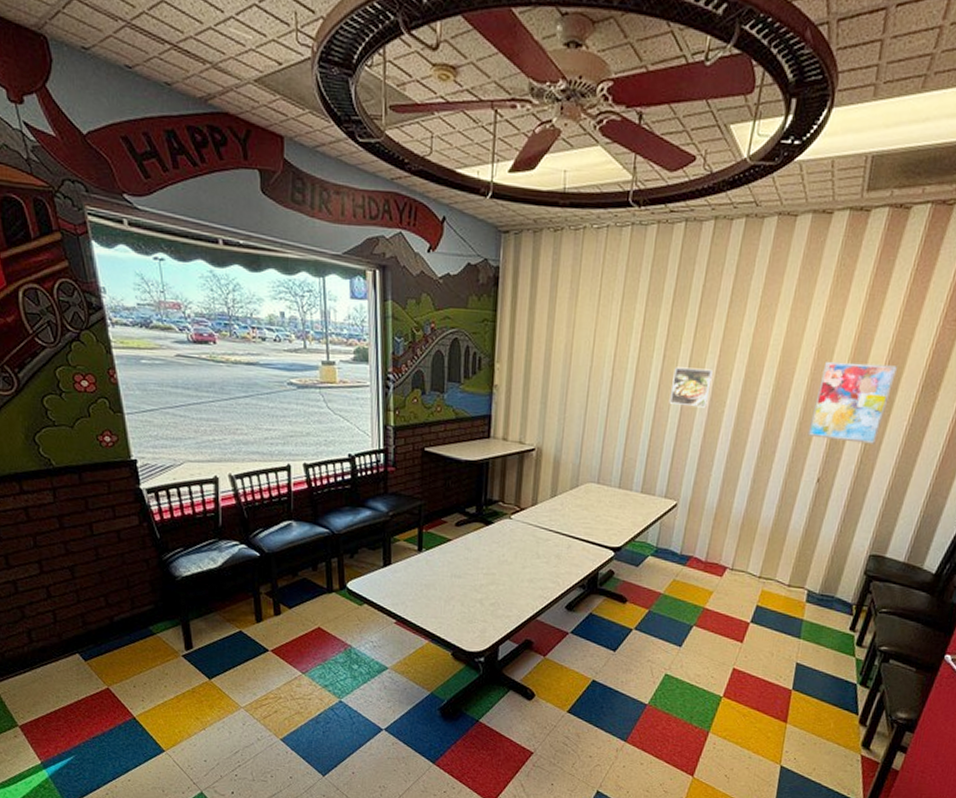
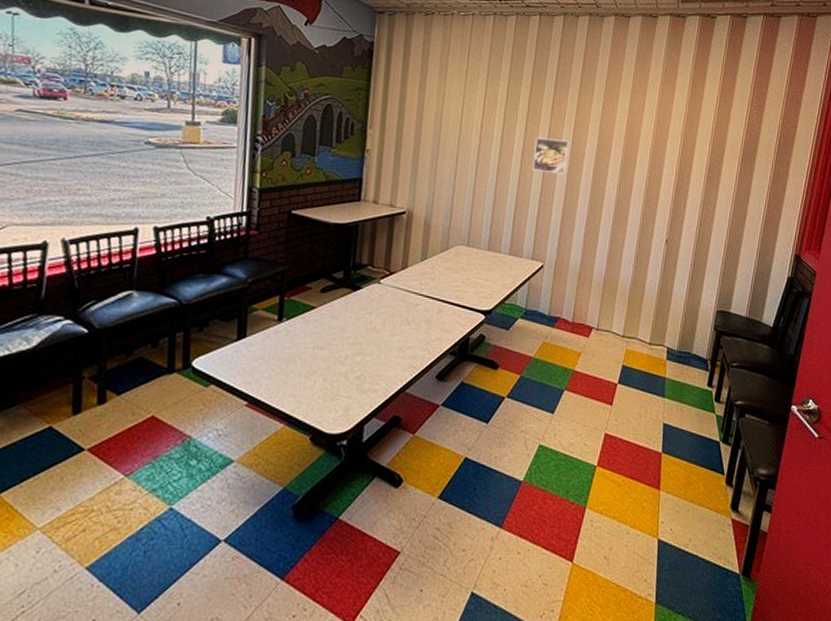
wall art: present [807,361,897,444] -> none [654,136,720,209]

